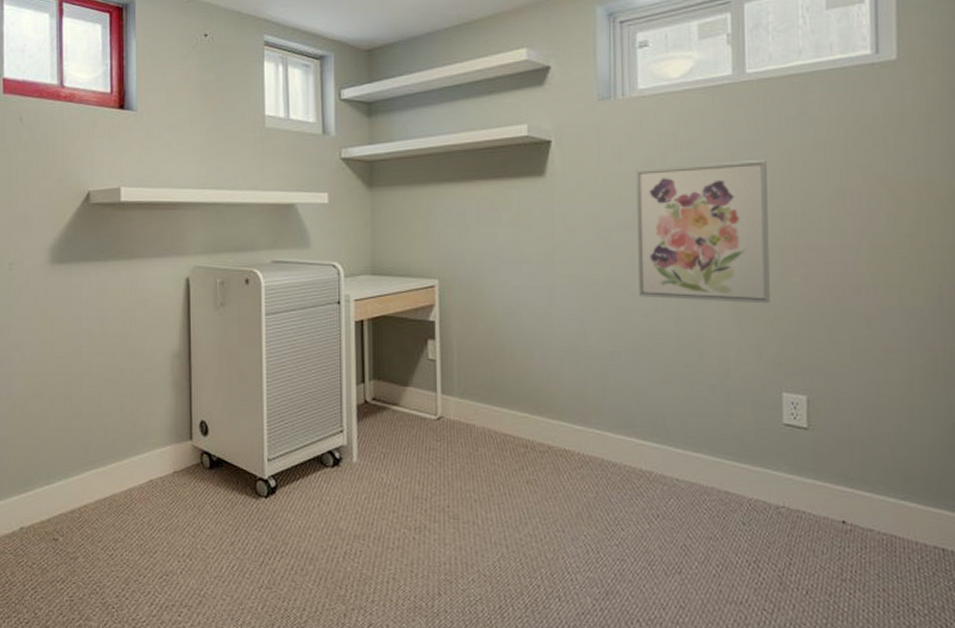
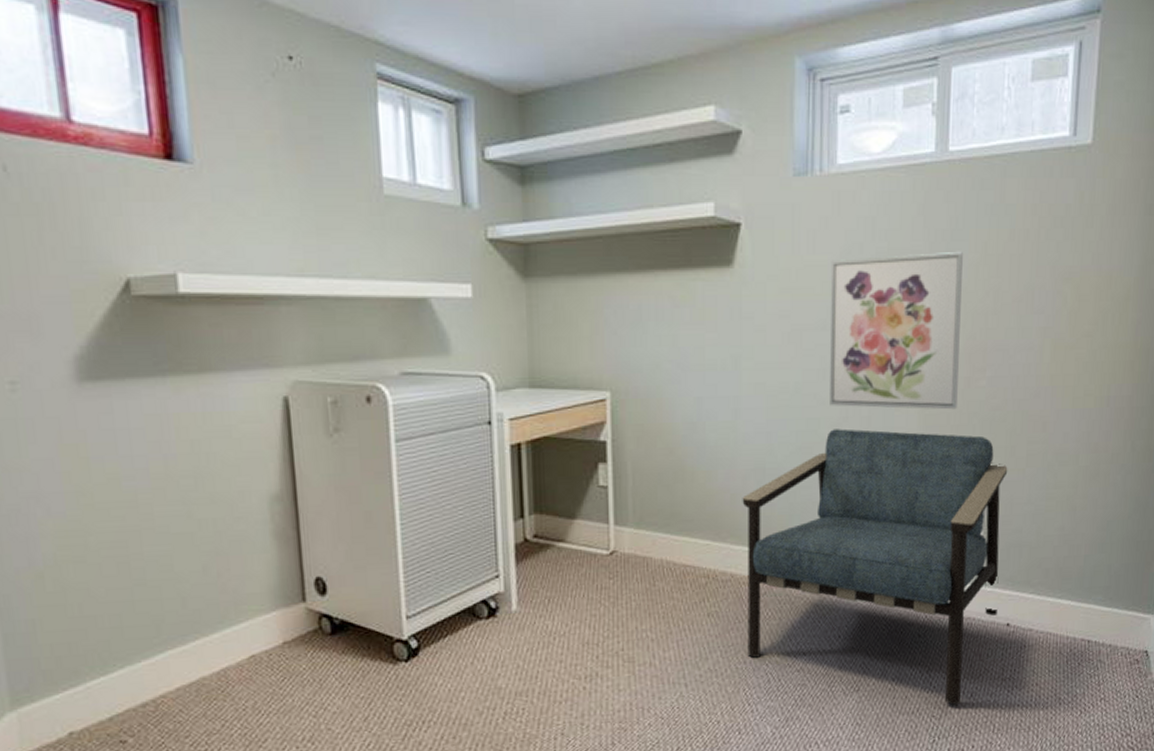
armchair: none [557,318,831,601] -> present [742,428,1008,705]

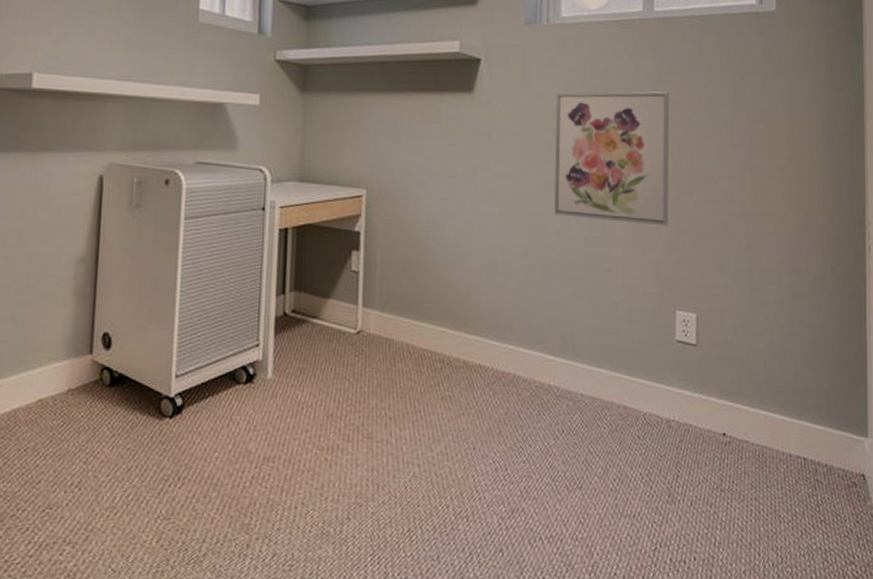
armchair: present [742,428,1008,705] -> none [476,235,717,512]

